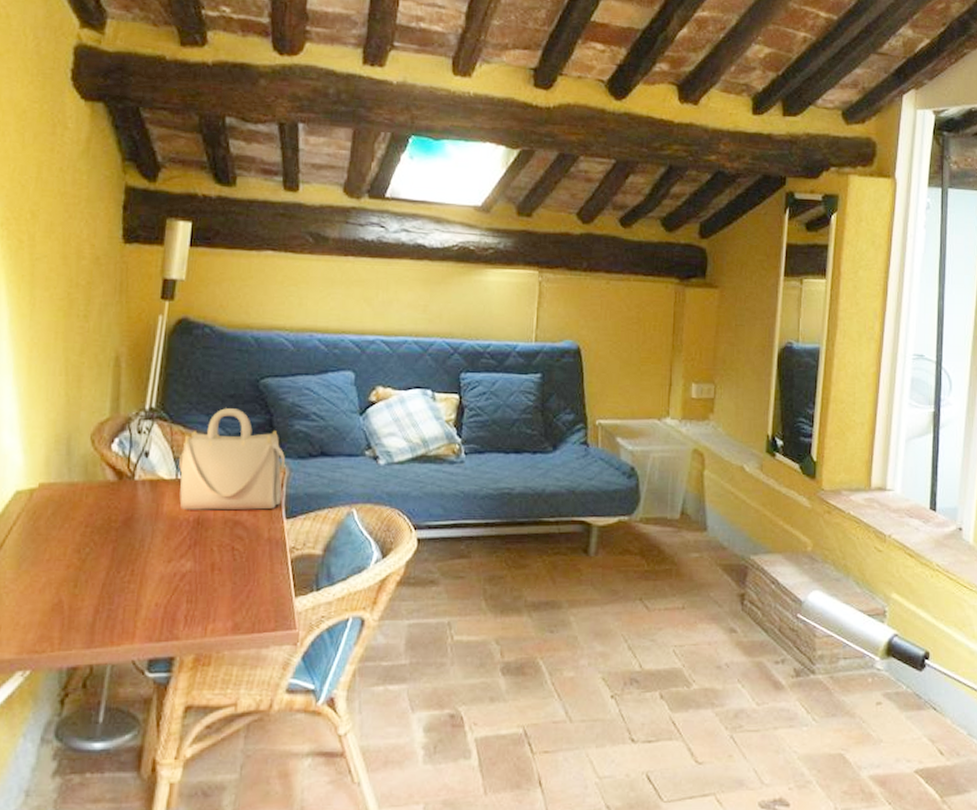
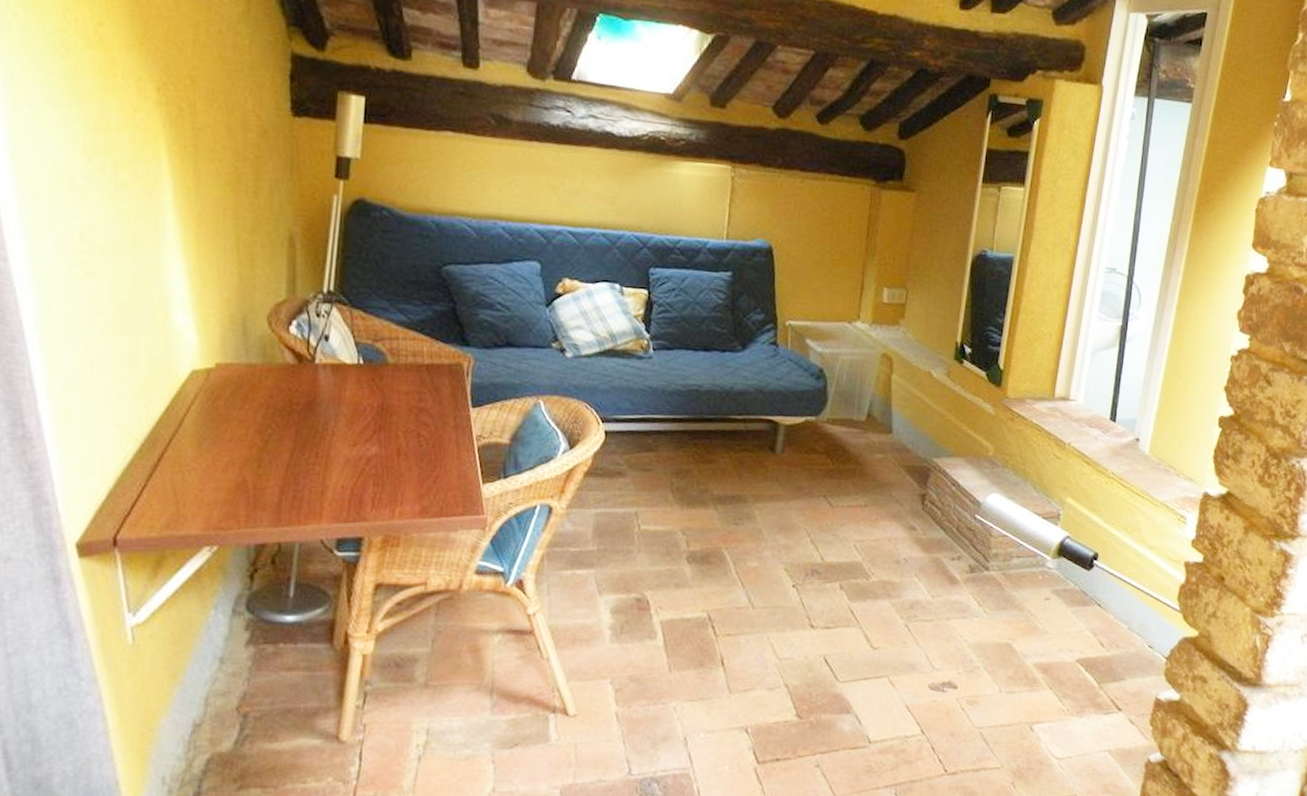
handbag: present [179,408,286,511] -> none [361,294,471,398]

